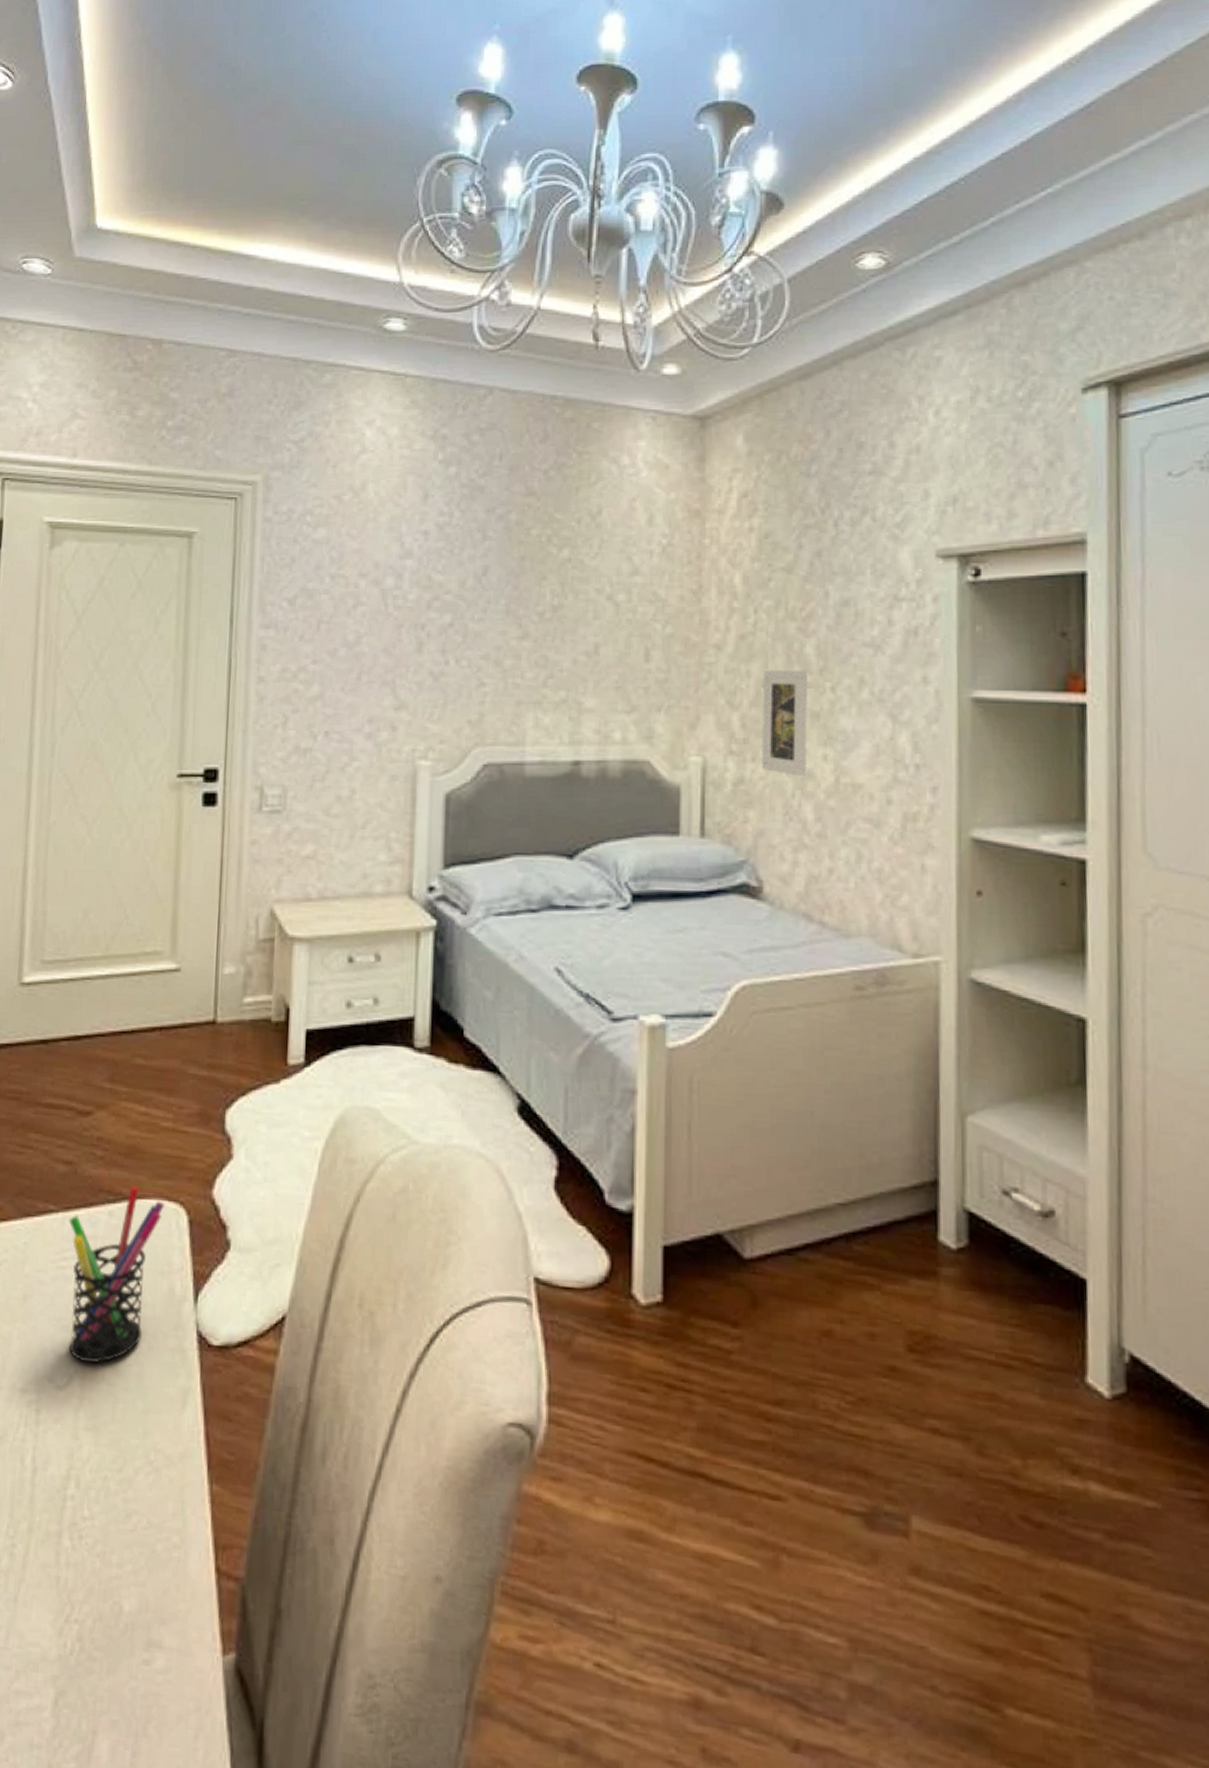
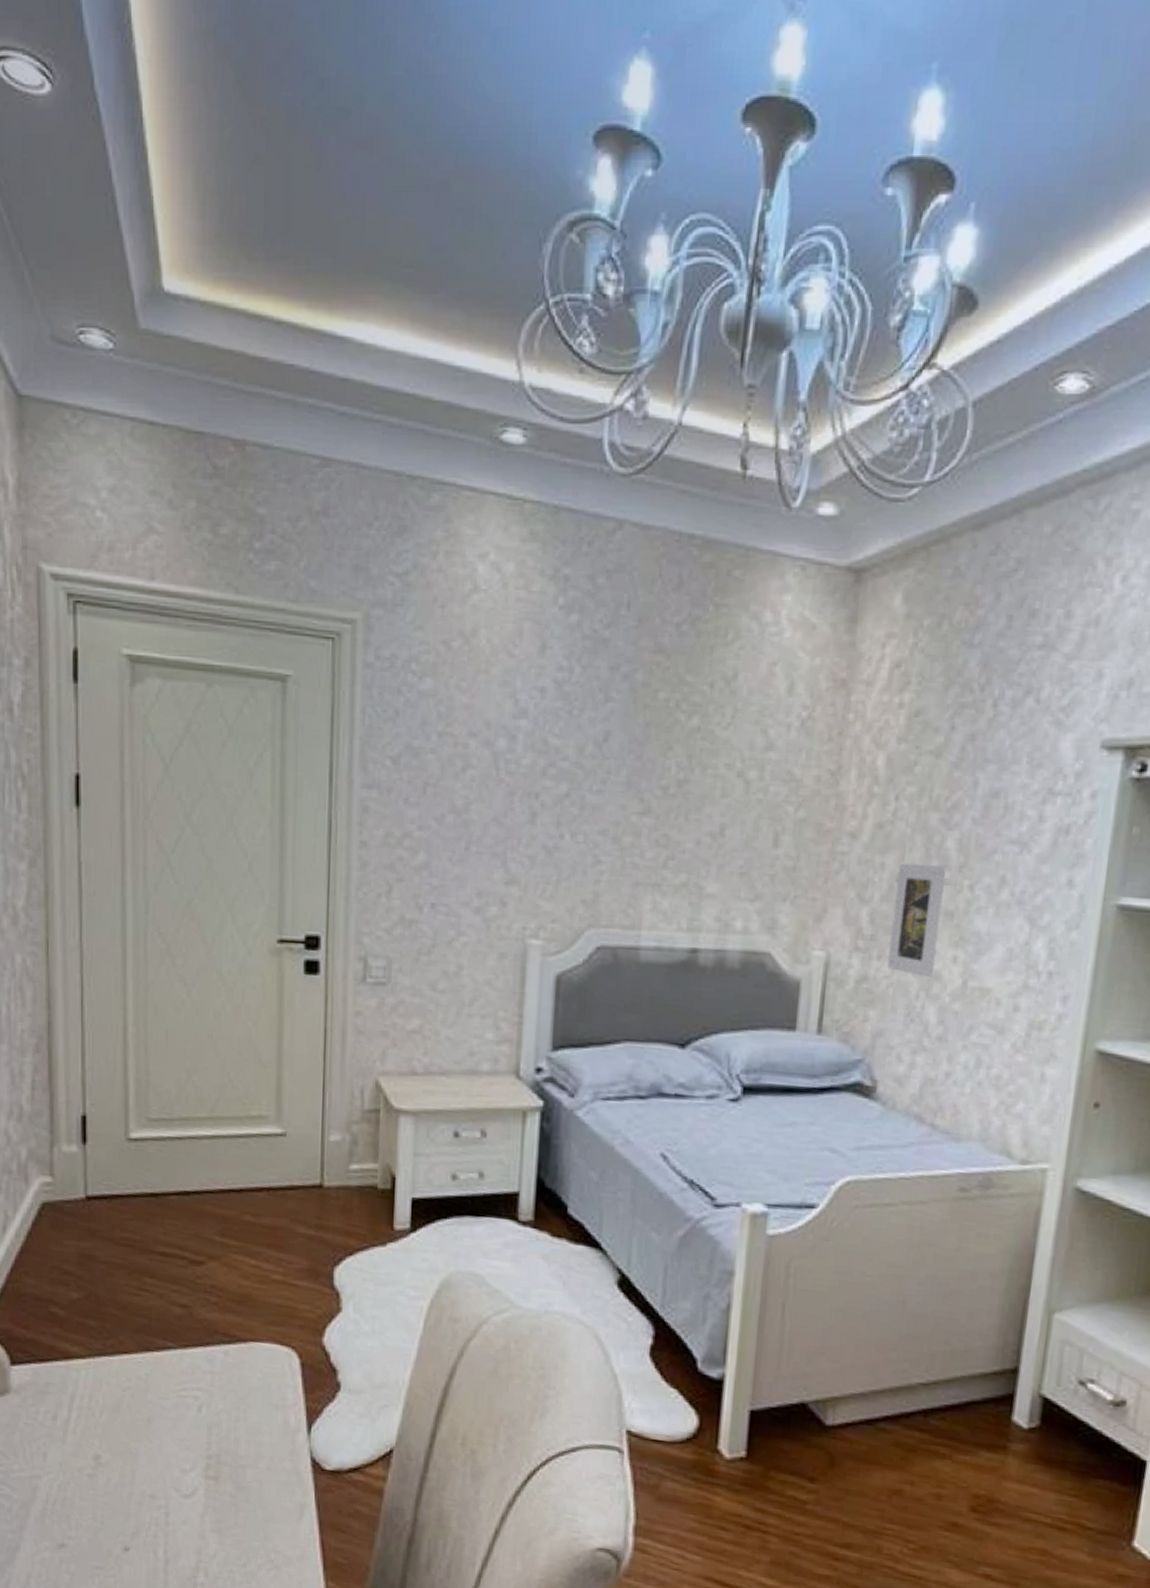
pen holder: present [68,1185,165,1364] -> none [186,1330,277,1479]

